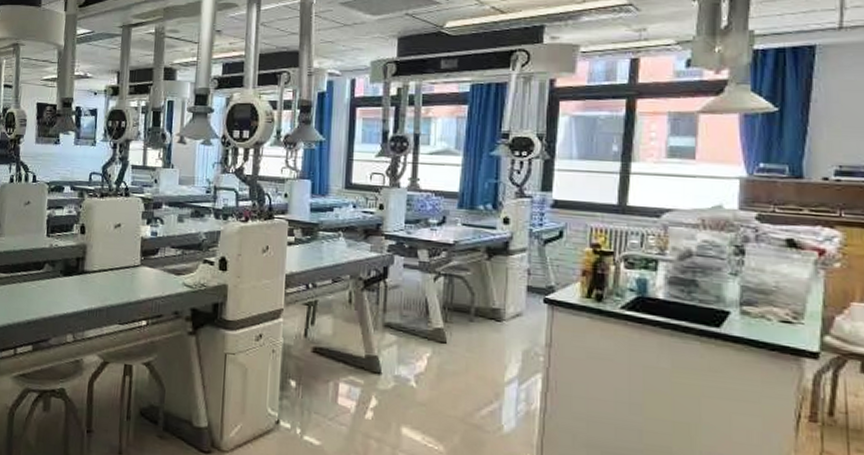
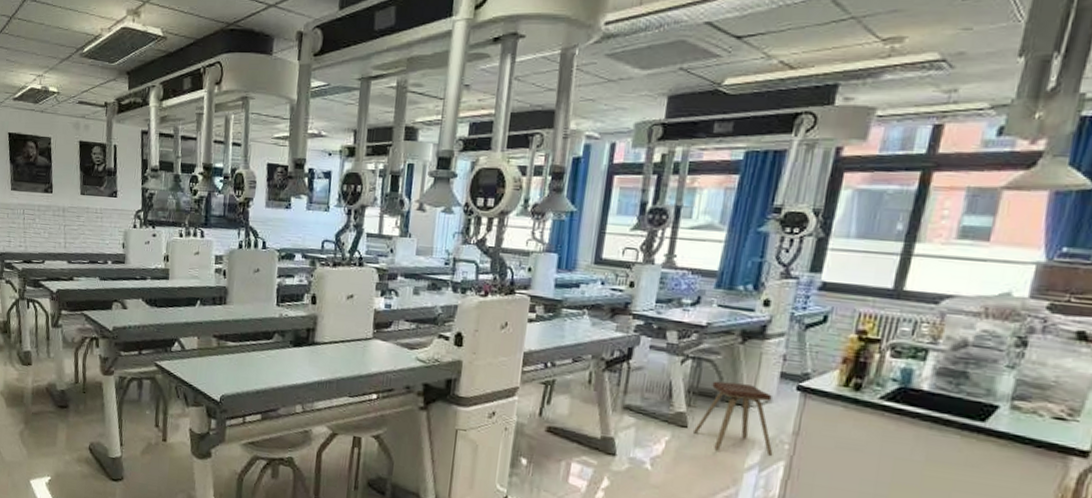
music stool: none [453,296,530,370] -> present [694,381,773,457]

